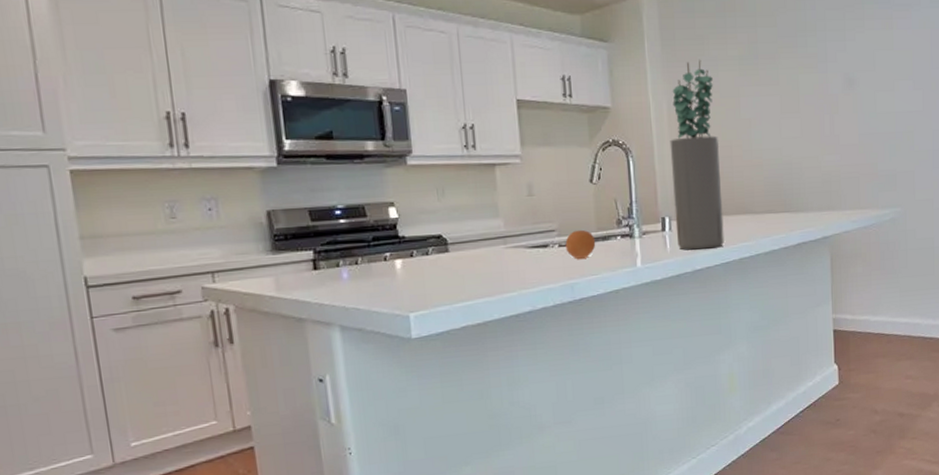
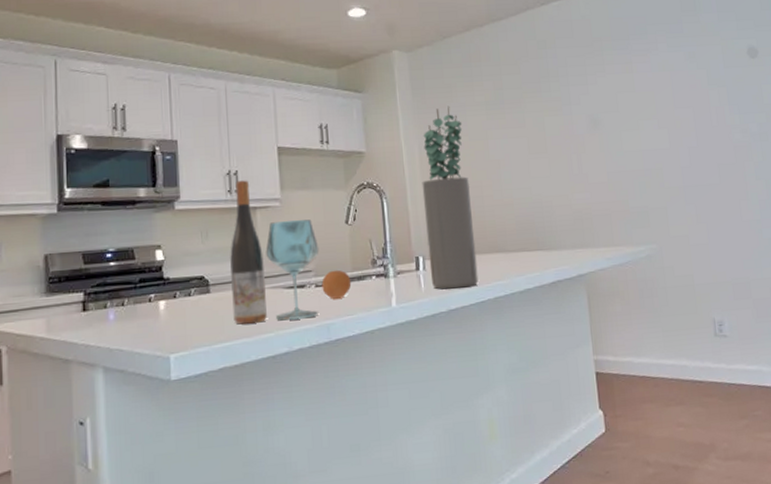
wine bottle: none [468,135,509,284] -> present [230,180,267,325]
wine glass: none [506,178,563,280] -> present [265,219,320,321]

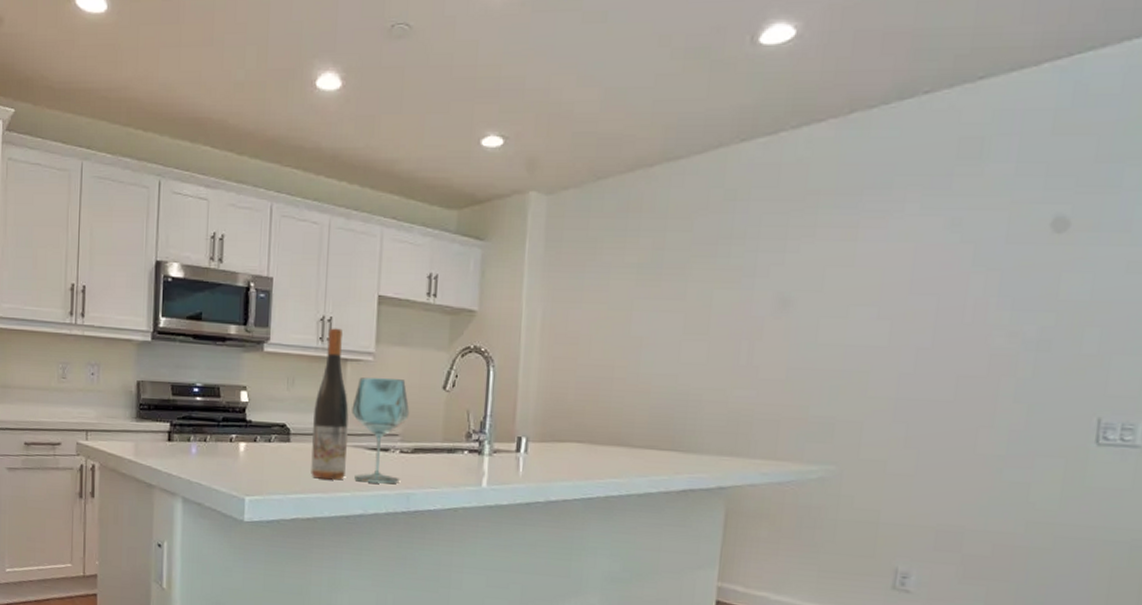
fruit: present [322,270,352,299] -> none [407,437,440,469]
vase: present [422,105,479,290] -> none [532,264,603,480]

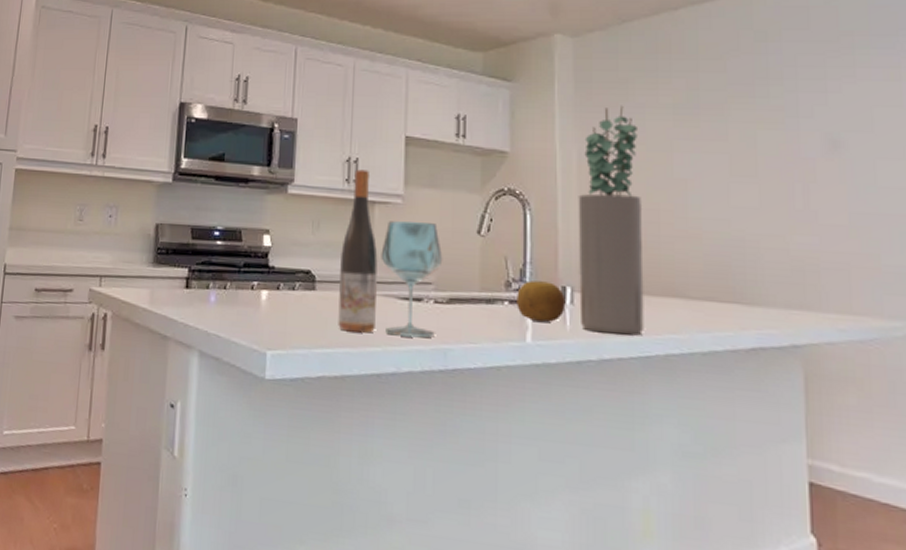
fruit: none [475,432,521,470] -> present [517,280,566,323]
vase: none [532,264,603,480] -> present [578,105,644,336]

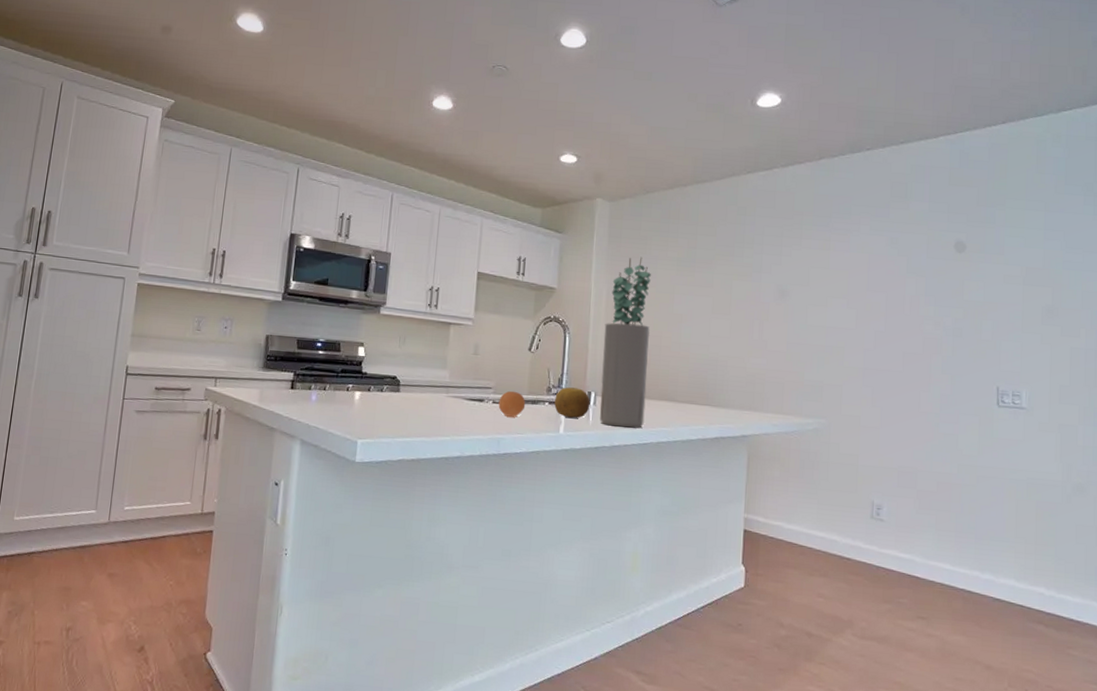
wine bottle: present [338,169,378,333] -> none [416,297,451,426]
wine glass: present [381,221,443,338] -> none [453,339,502,430]
fruit: none [442,286,478,321] -> present [498,391,526,417]

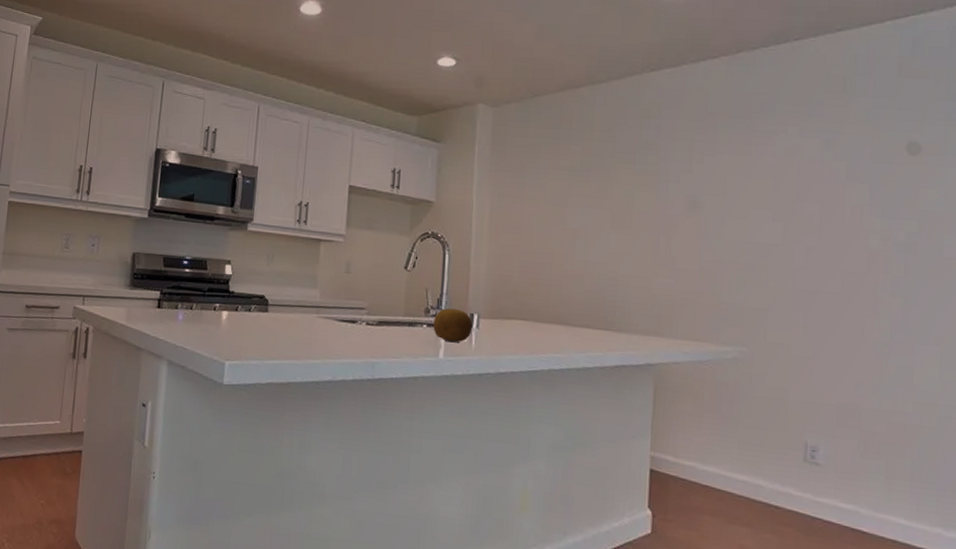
fruit: present [498,391,526,417] -> none [372,312,402,340]
vase: present [599,256,652,429] -> none [483,166,541,354]

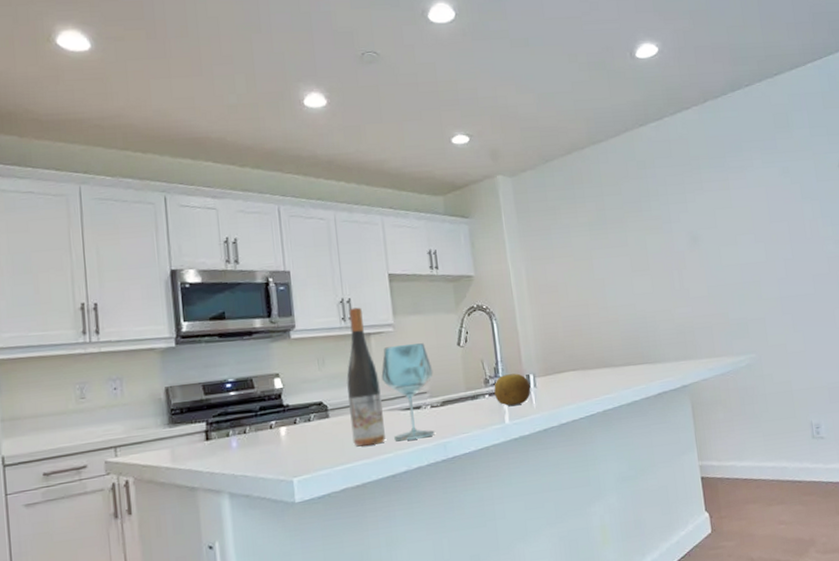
wine bottle: none [285,212,322,348] -> present [346,307,385,447]
wine glass: none [324,256,375,353] -> present [381,343,435,441]

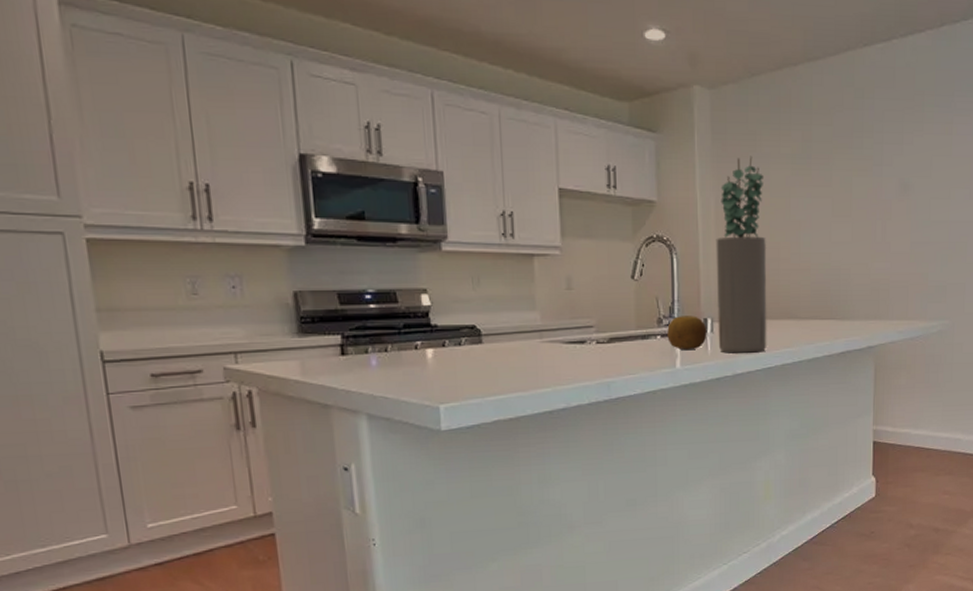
wine bottle: present [346,307,385,447] -> none [504,223,544,378]
wine glass: present [381,343,435,441] -> none [543,272,602,376]
vase: none [529,227,588,405] -> present [716,155,767,353]

